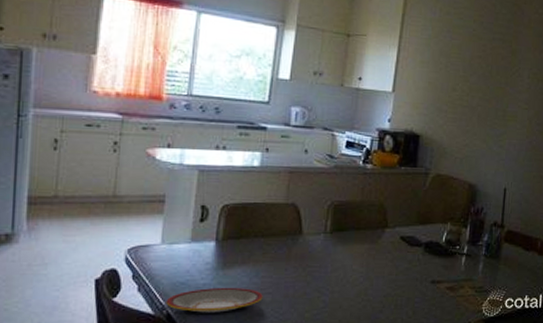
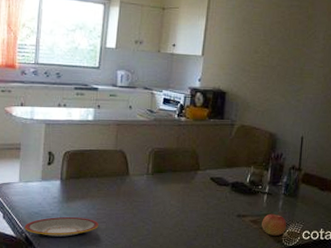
apple: none [459,278,488,305] -> present [262,213,287,236]

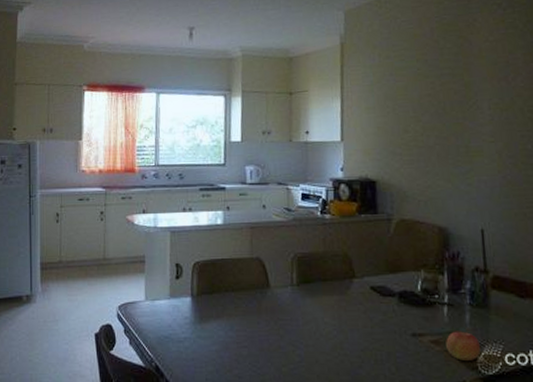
plate: present [24,217,99,237] -> none [154,342,240,366]

